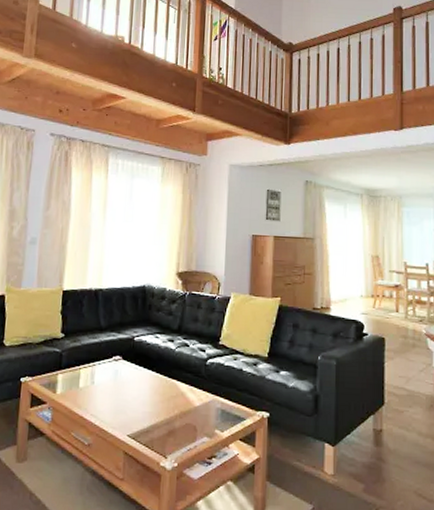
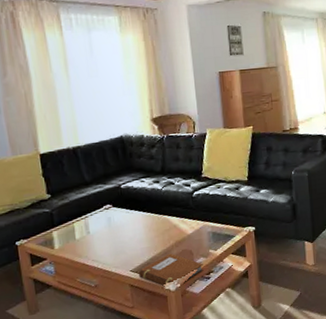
notebook: none [136,424,206,465] -> present [139,253,204,288]

